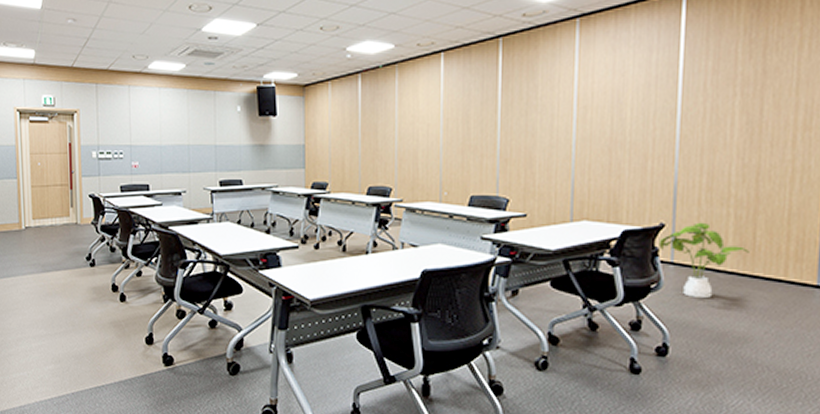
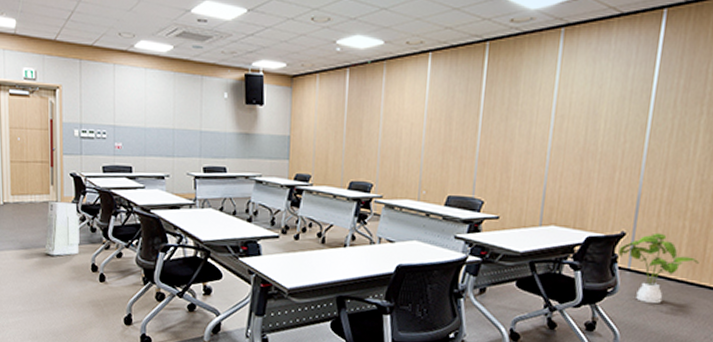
air purifier: none [66,224,100,278] -> present [46,202,79,256]

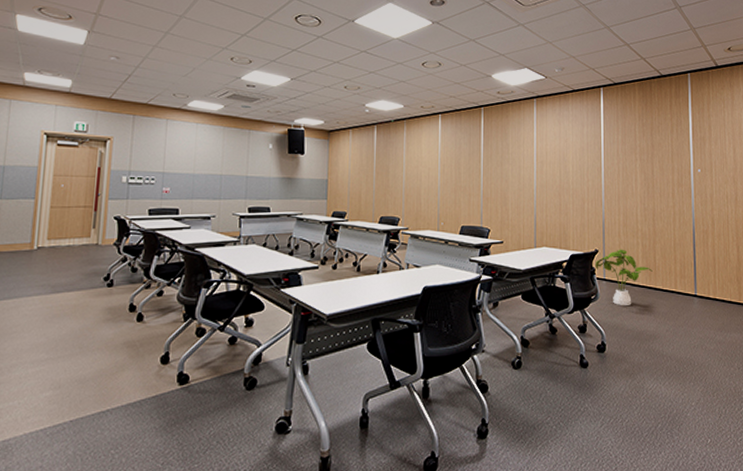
air purifier: present [46,202,79,256] -> none [80,245,120,298]

